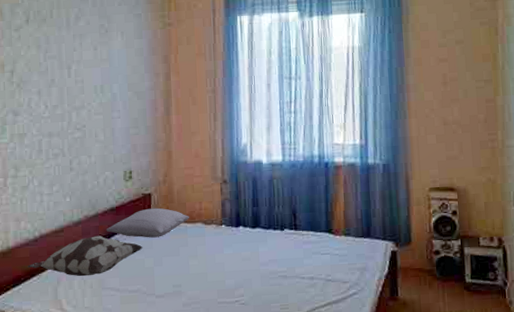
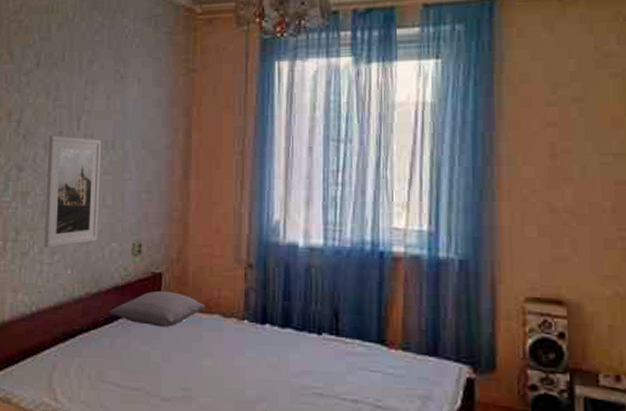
decorative pillow: present [28,235,143,277] -> none [22,317,149,365]
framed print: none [41,82,93,181] -> present [44,135,102,249]

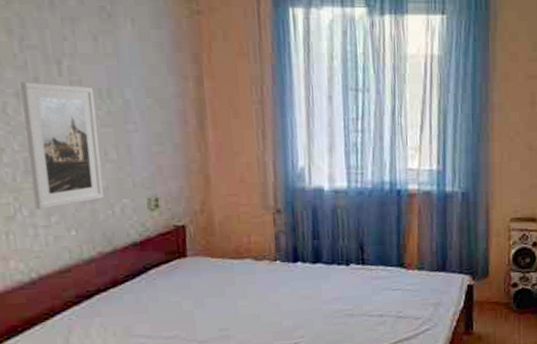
pillow: present [109,290,206,327] -> none [128,242,237,277]

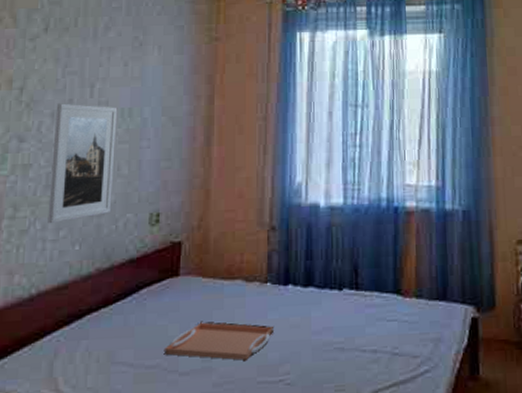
serving tray: none [180,297,286,328] -> present [163,322,273,360]

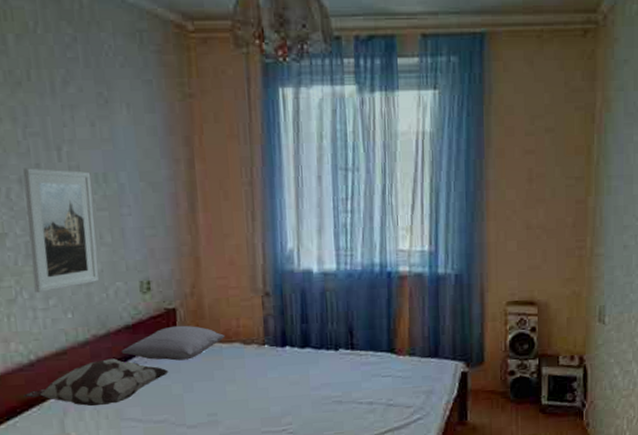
decorative pillow: none [18,294,167,348] -> present [24,358,169,407]
pillow: none [122,260,228,298] -> present [121,325,226,361]
serving tray: present [163,322,273,360] -> none [169,381,274,414]

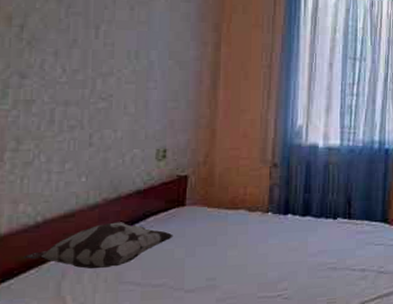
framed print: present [23,168,99,293] -> none [53,42,124,157]
pillow: present [121,325,226,361] -> none [129,191,232,226]

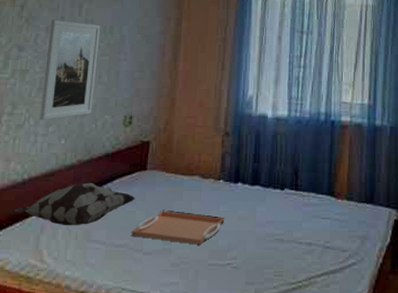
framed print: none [53,42,124,157] -> present [39,20,101,121]
serving tray: none [170,246,273,279] -> present [131,211,224,245]

